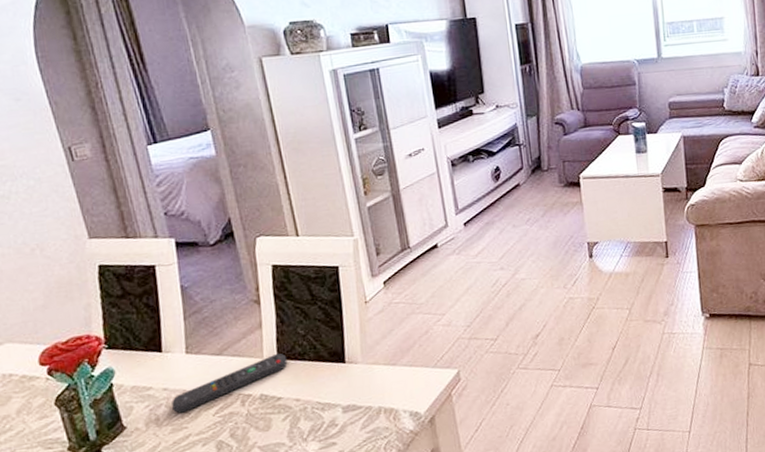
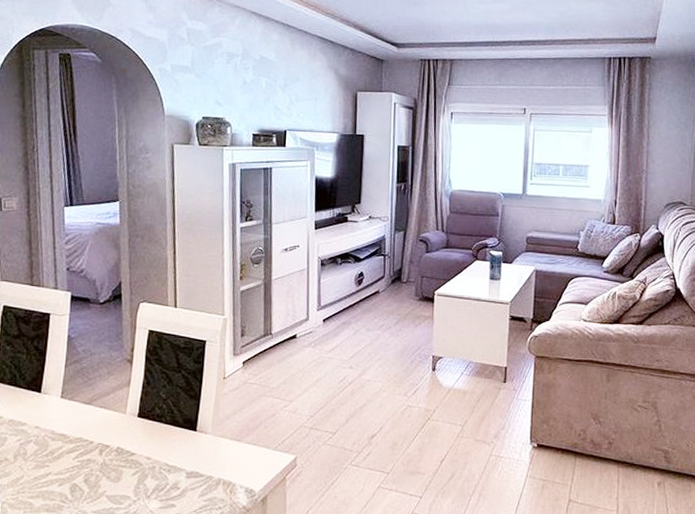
remote control: present [172,353,288,414] -> none [40,412,147,452]

